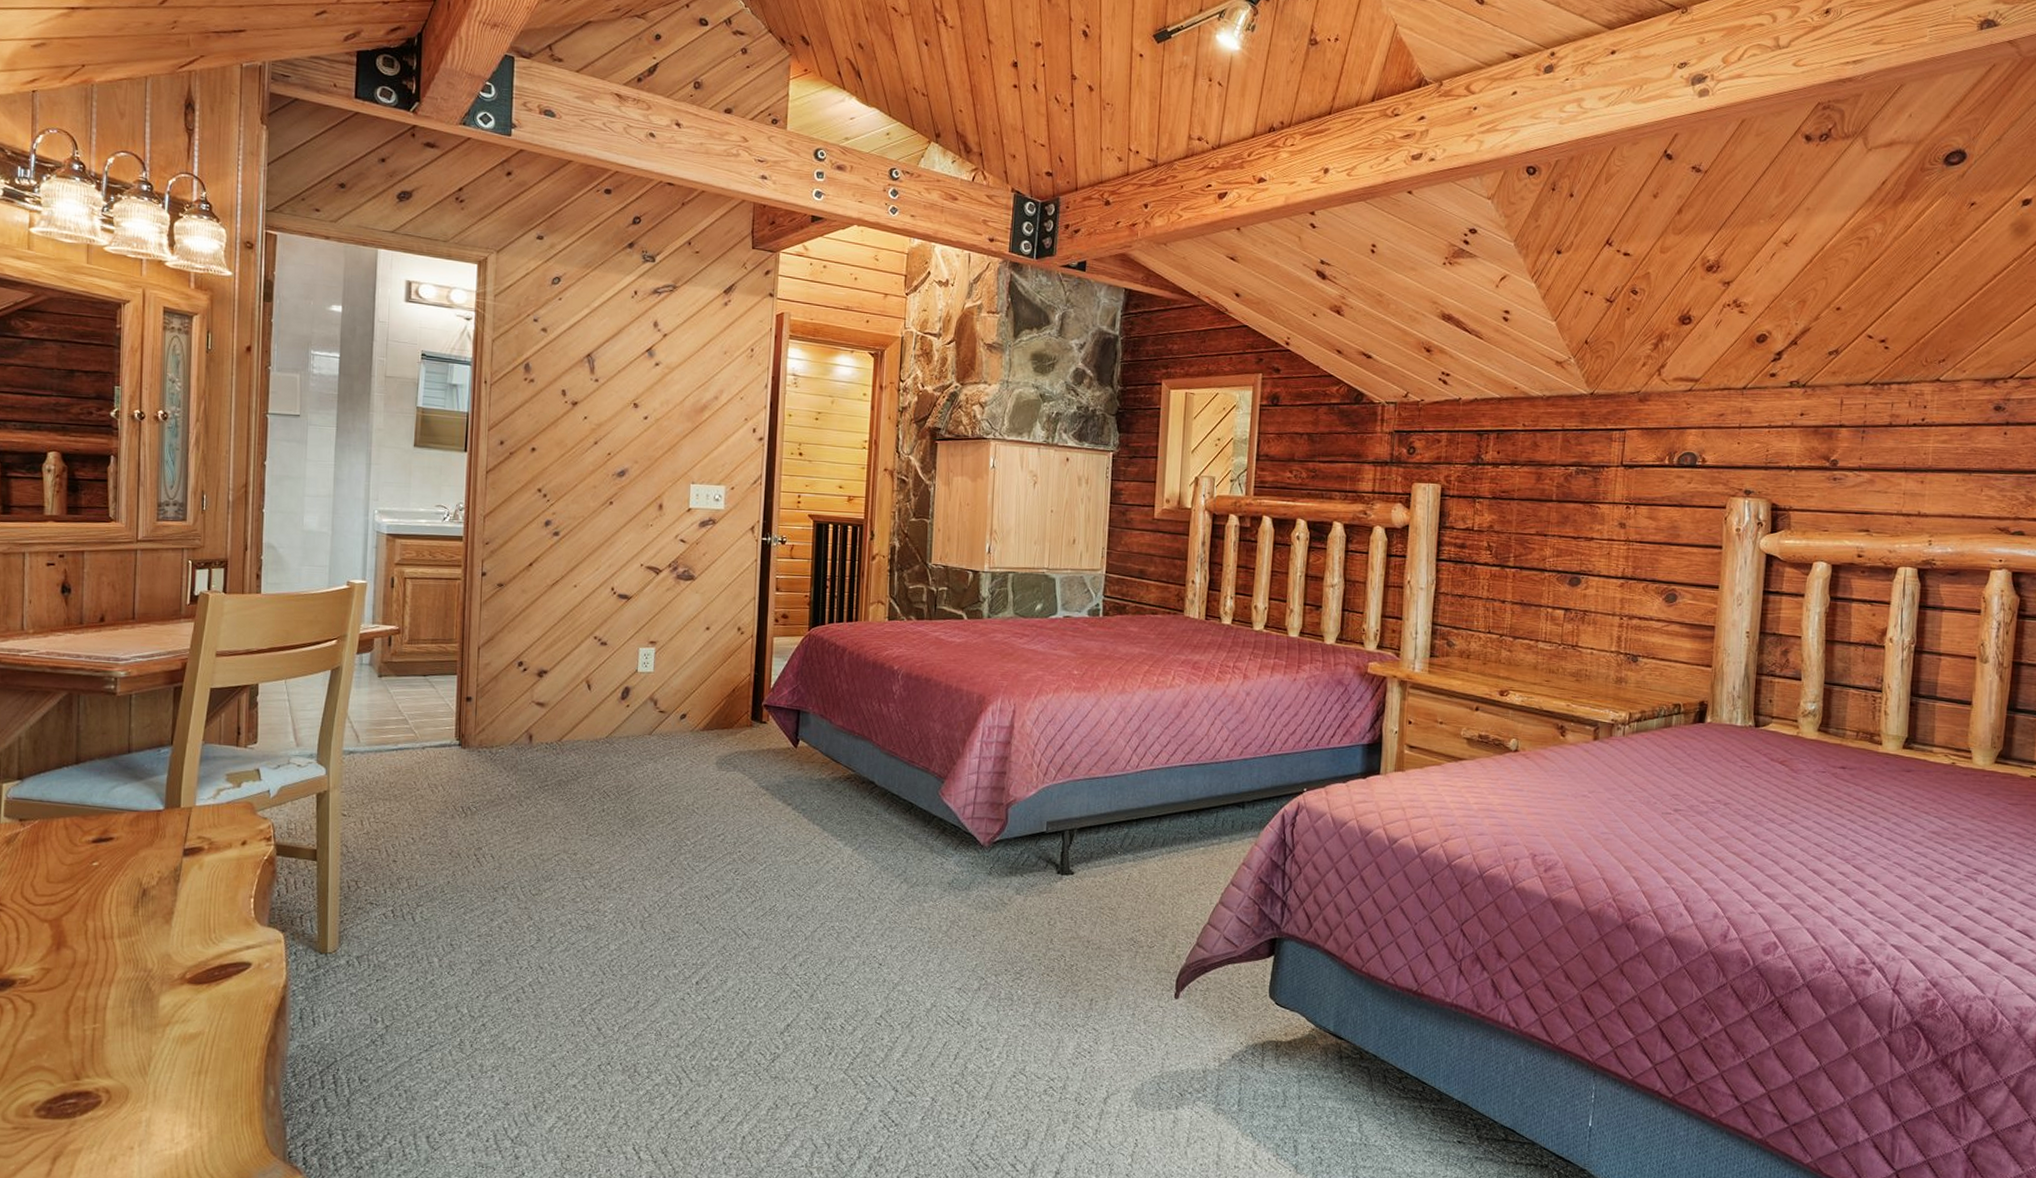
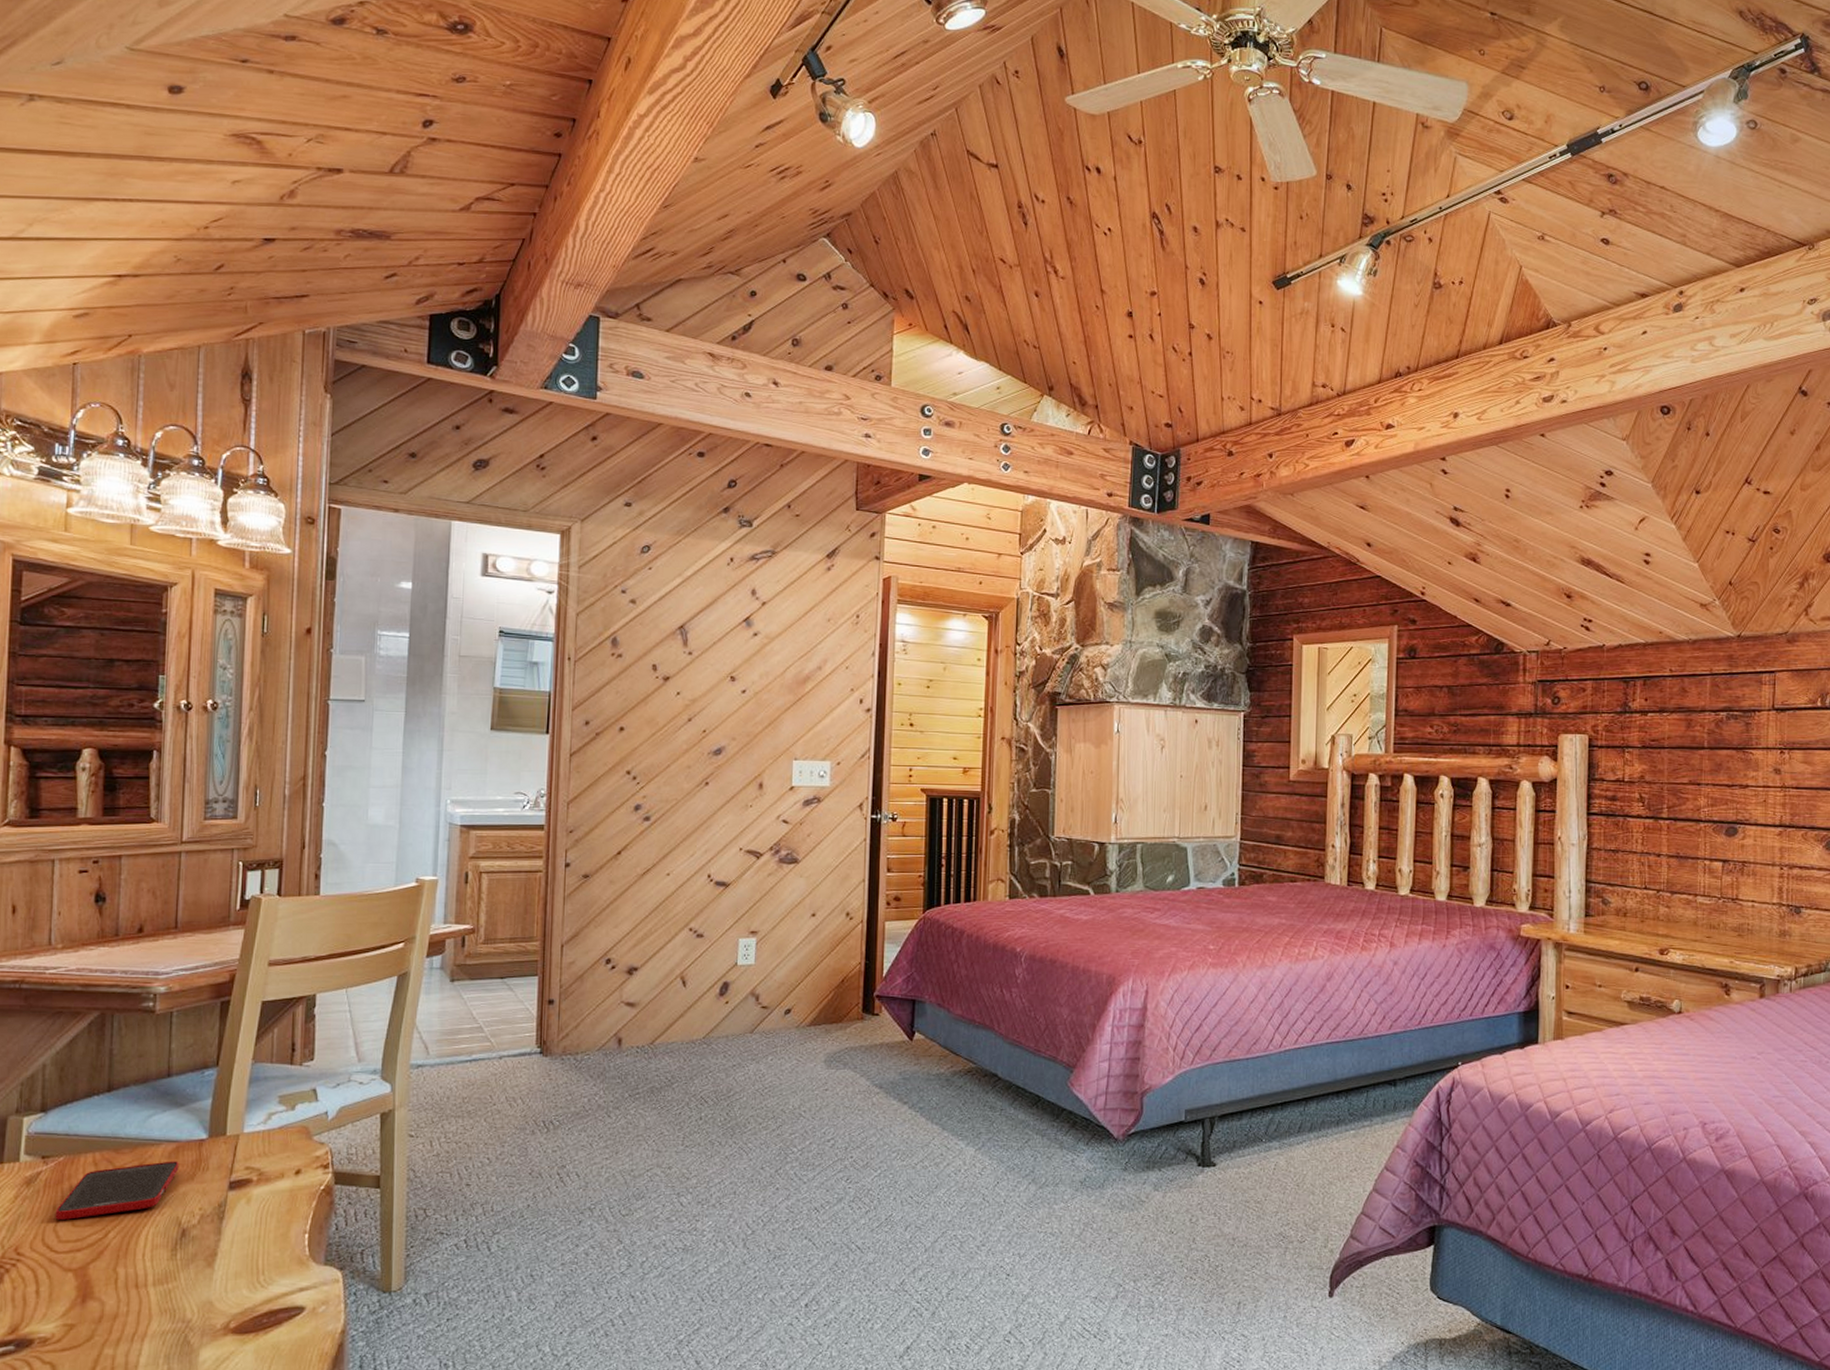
cell phone: none [32,828,139,876] -> present [55,1161,179,1220]

